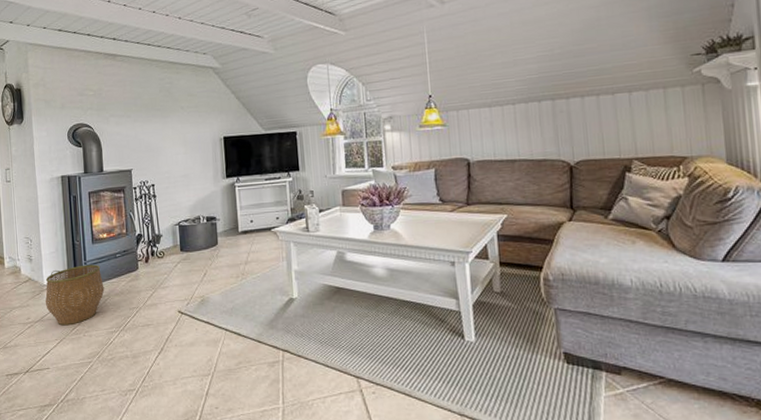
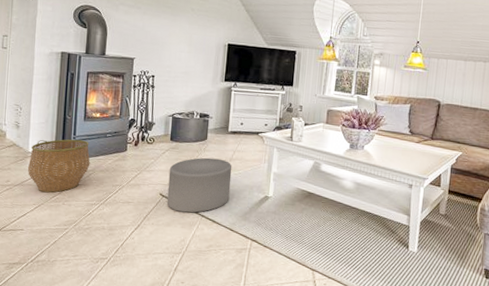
pouf: none [184,263,252,328] -> present [166,157,232,213]

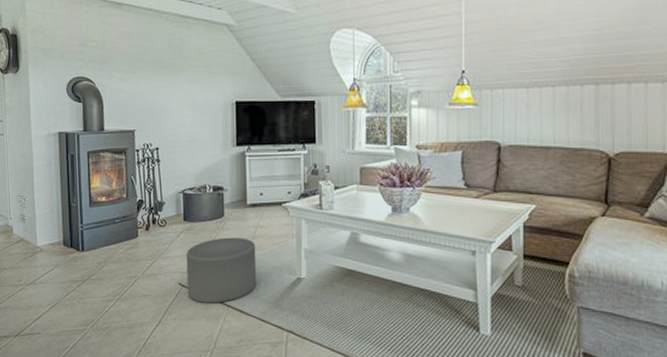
basket: present [27,139,90,193] -> none [37,228,101,291]

